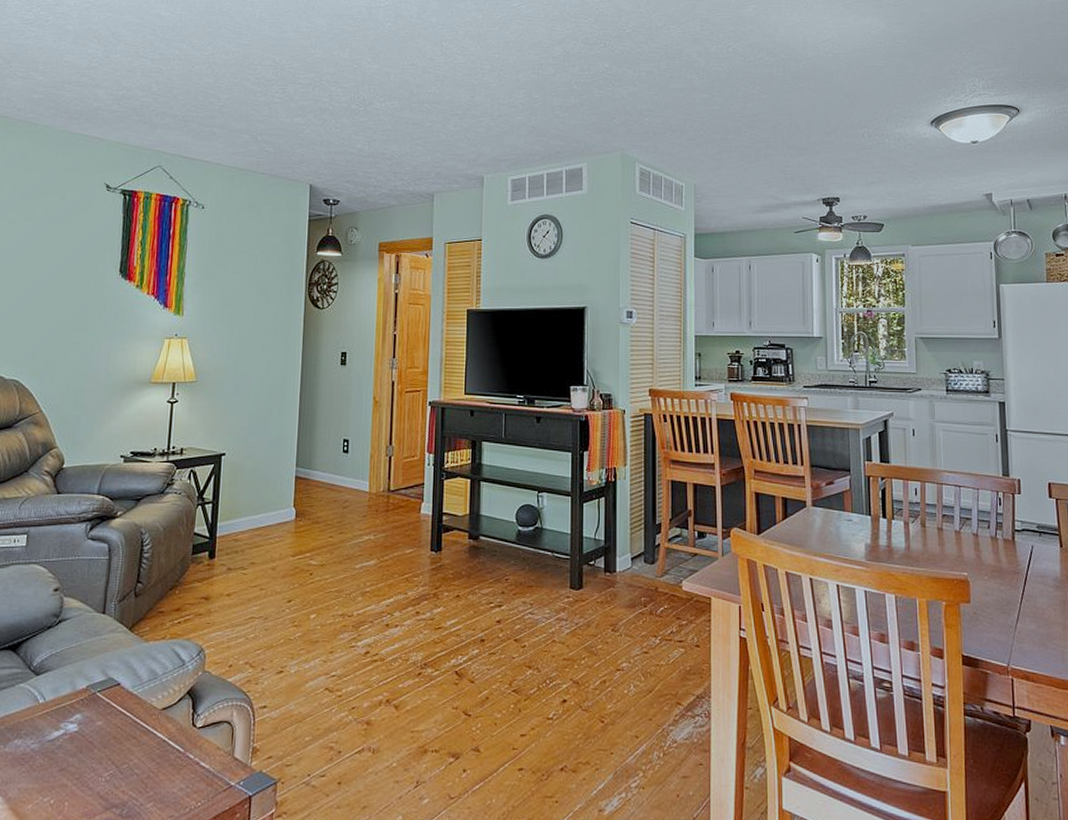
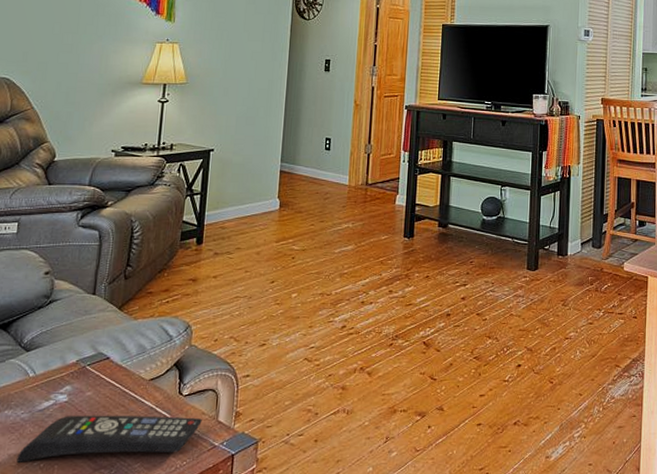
remote control: none [25,747,217,798] -> present [15,415,202,462]

